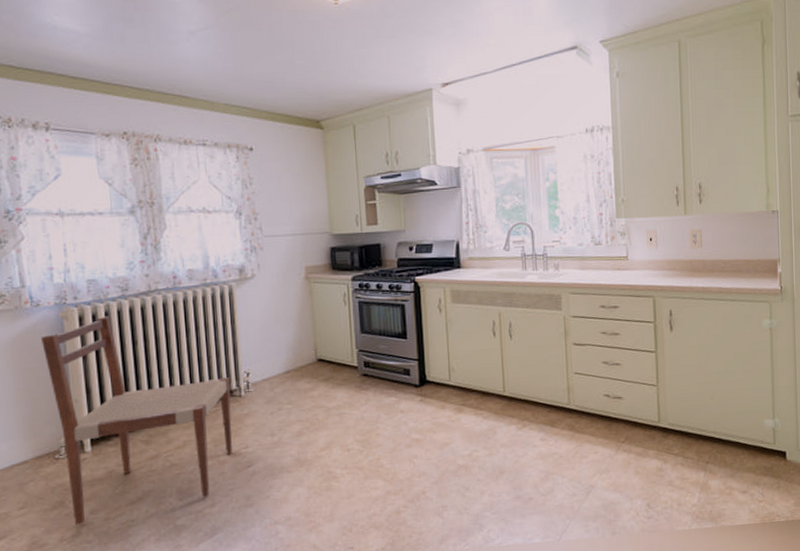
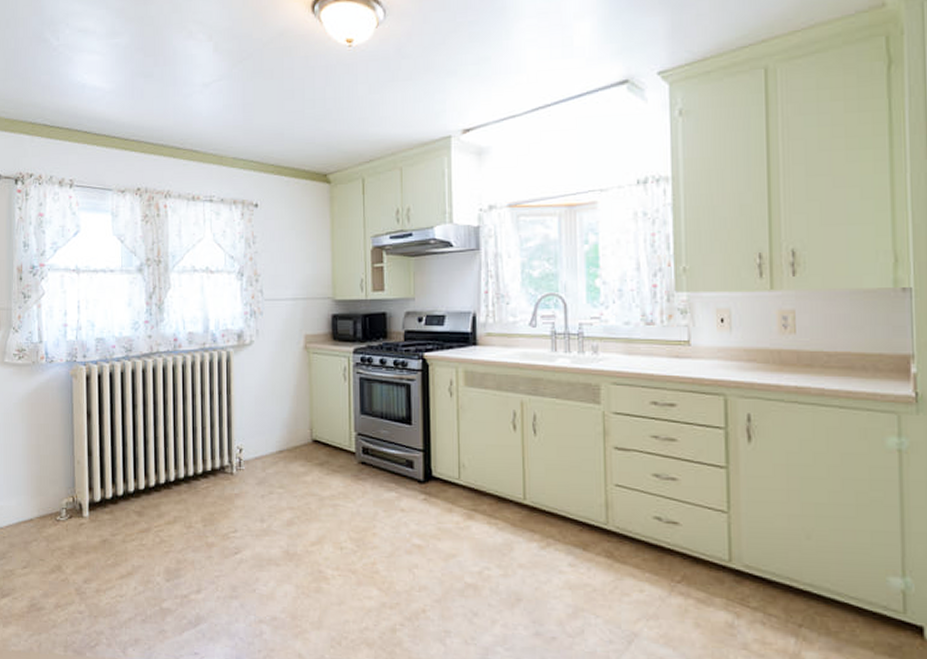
chair: present [40,315,232,525] -> none [52,376,222,593]

